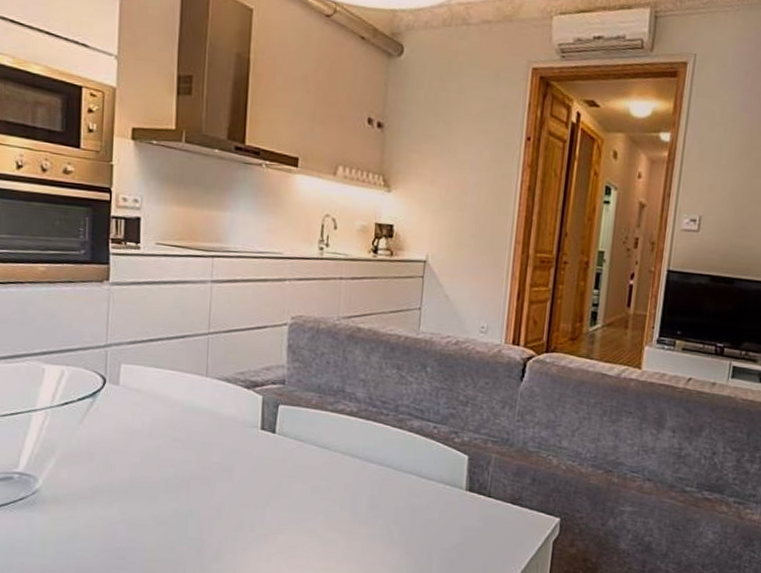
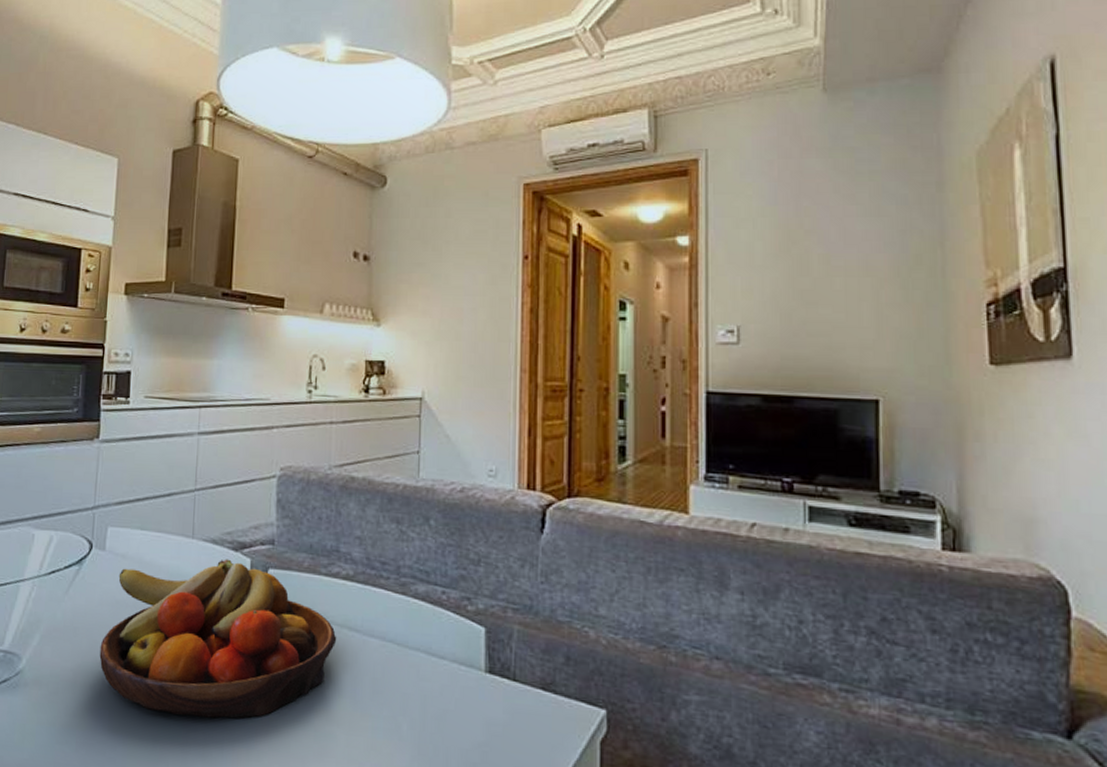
fruit bowl: none [116,395,340,528] -> present [99,559,337,719]

